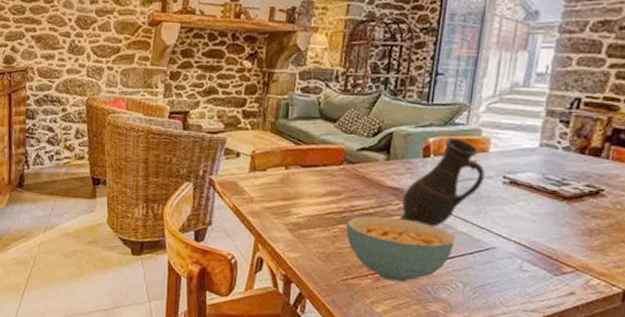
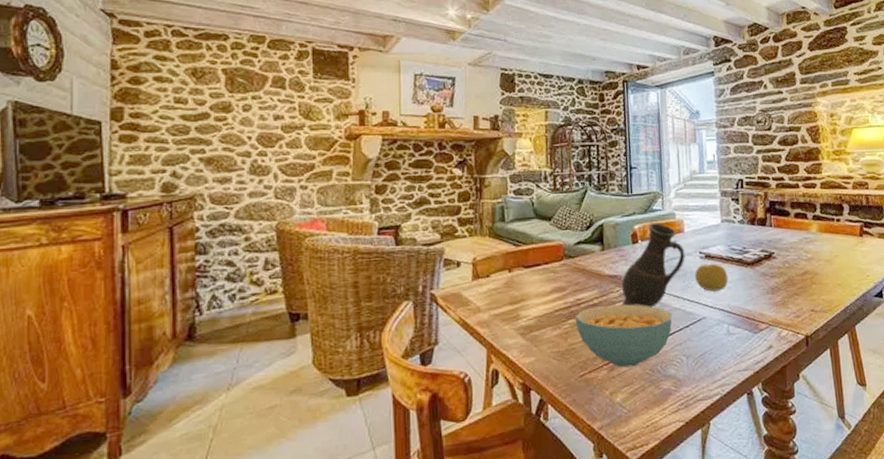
fruit: none [490,190,535,223] -> present [694,263,729,292]

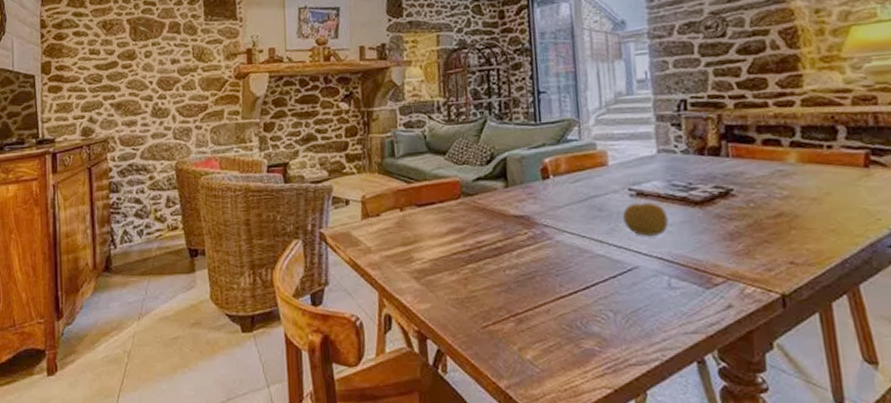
cereal bowl: present [575,304,672,368] -> none [475,248,595,321]
jug: present [622,223,685,308] -> none [530,155,610,254]

